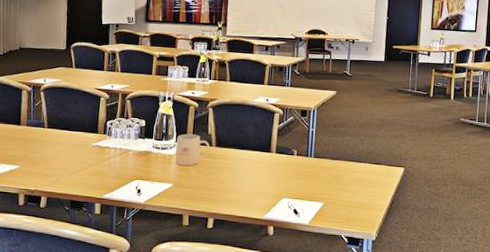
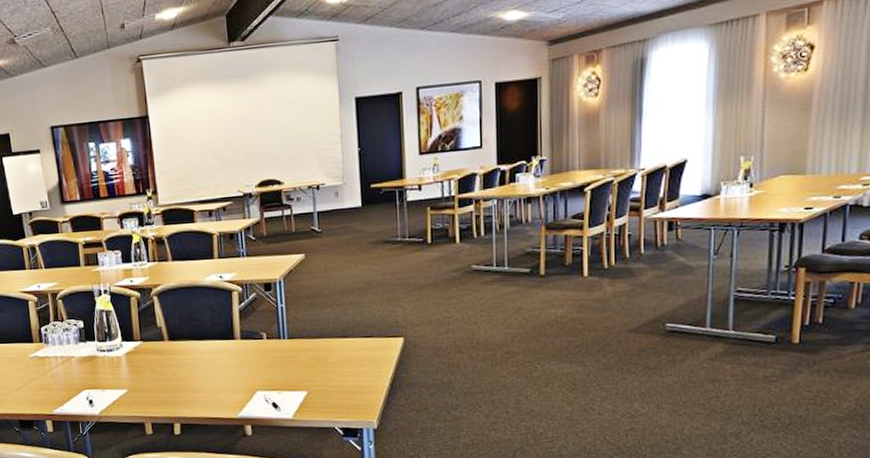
mug: present [175,134,210,166] -> none [122,329,163,367]

